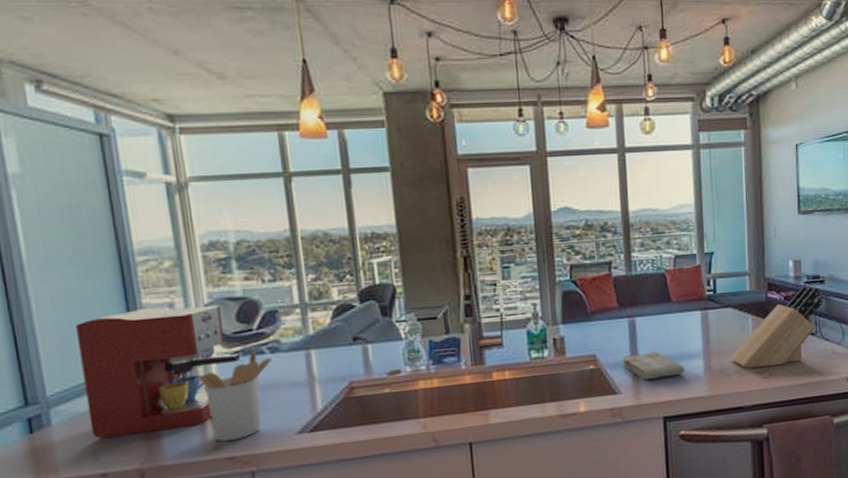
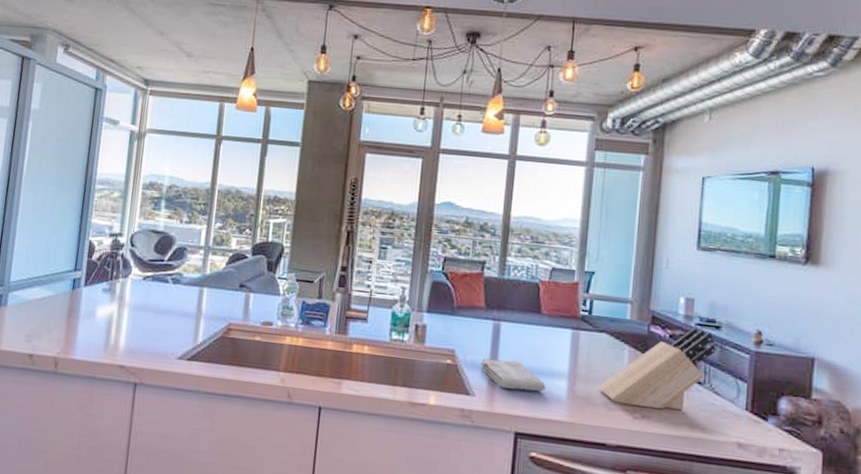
coffee maker: present [76,305,241,439] -> none [31,226,150,332]
utensil holder: present [197,349,272,442] -> none [114,277,173,352]

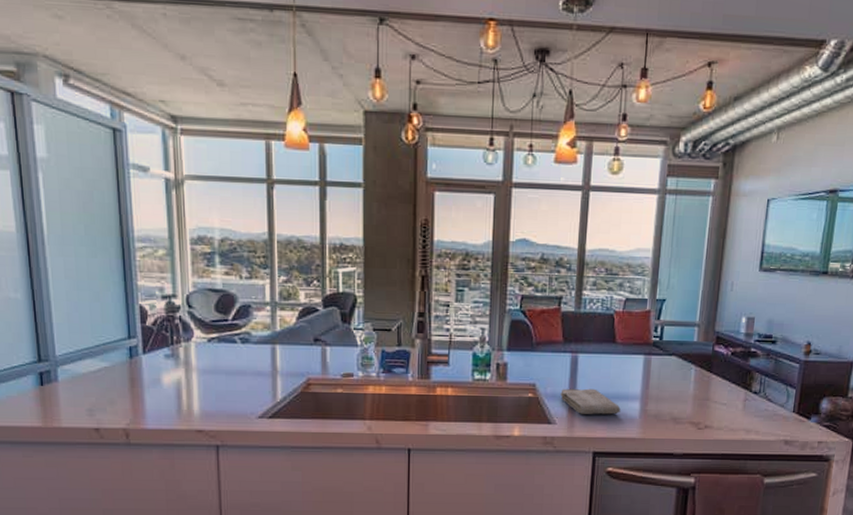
knife block: present [597,328,716,410] -> none [666,344,771,419]

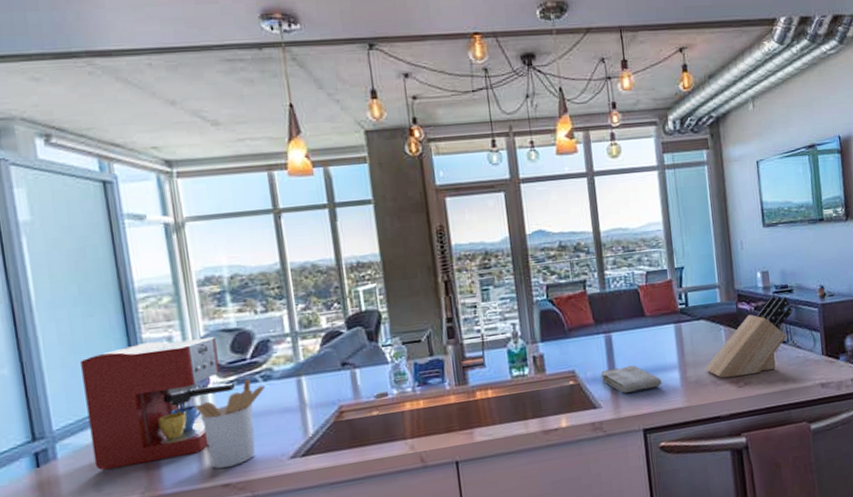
coffee maker: none [83,290,216,399] -> present [81,337,236,471]
utensil holder: none [178,338,242,416] -> present [194,378,265,469]
knife block: none [666,344,771,419] -> present [704,296,792,379]

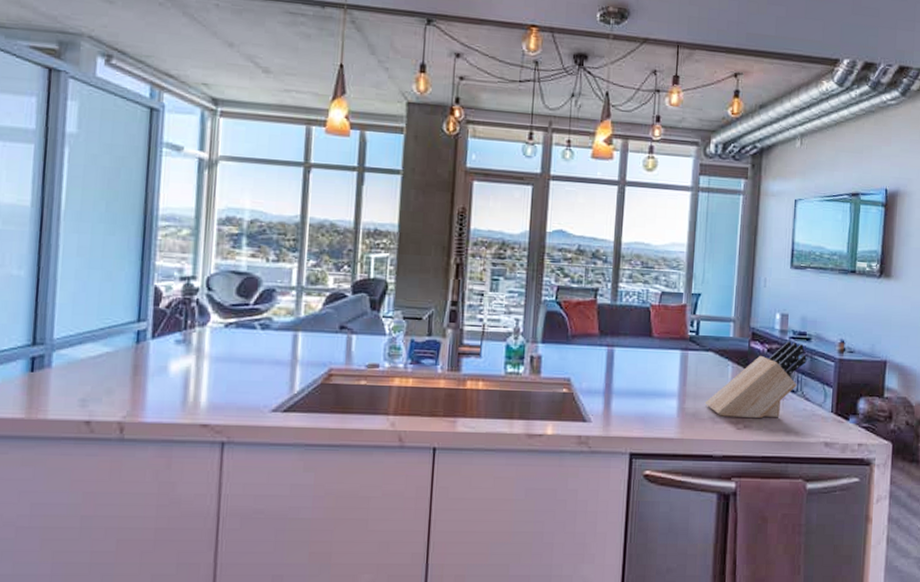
coffee maker: present [81,337,236,471] -> none [85,270,234,388]
utensil holder: present [194,378,265,469] -> none [190,323,261,409]
washcloth: present [601,365,662,393] -> none [596,383,658,413]

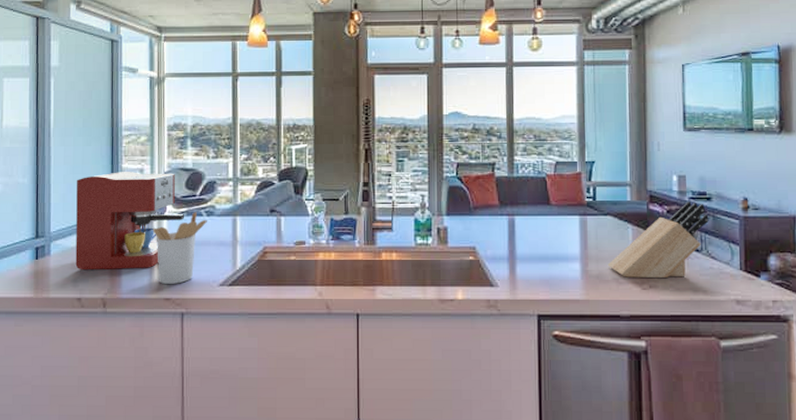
coffee maker: none [85,270,234,388] -> present [75,172,185,270]
utensil holder: none [190,323,261,409] -> present [152,212,207,285]

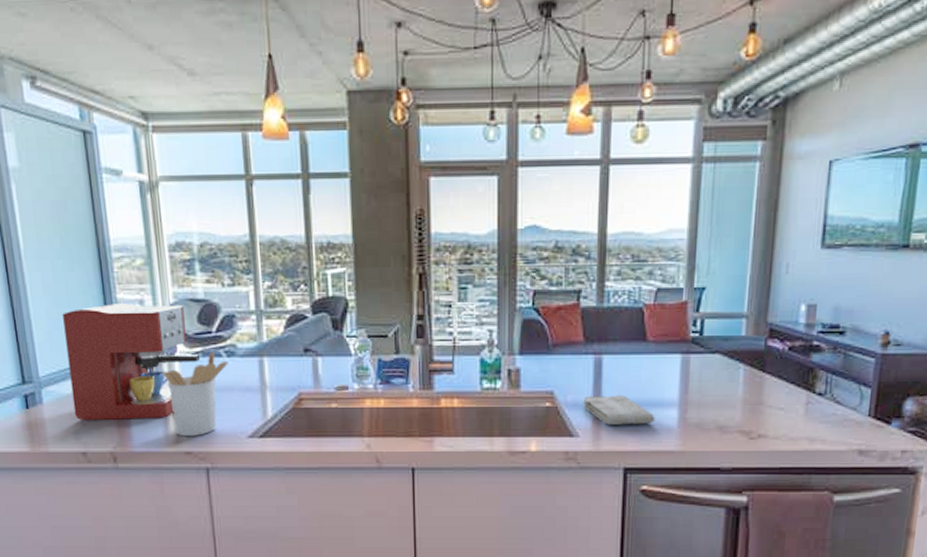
washcloth: none [500,250,561,276] -> present [583,395,655,425]
knife block: present [607,201,709,279] -> none [710,336,839,427]

